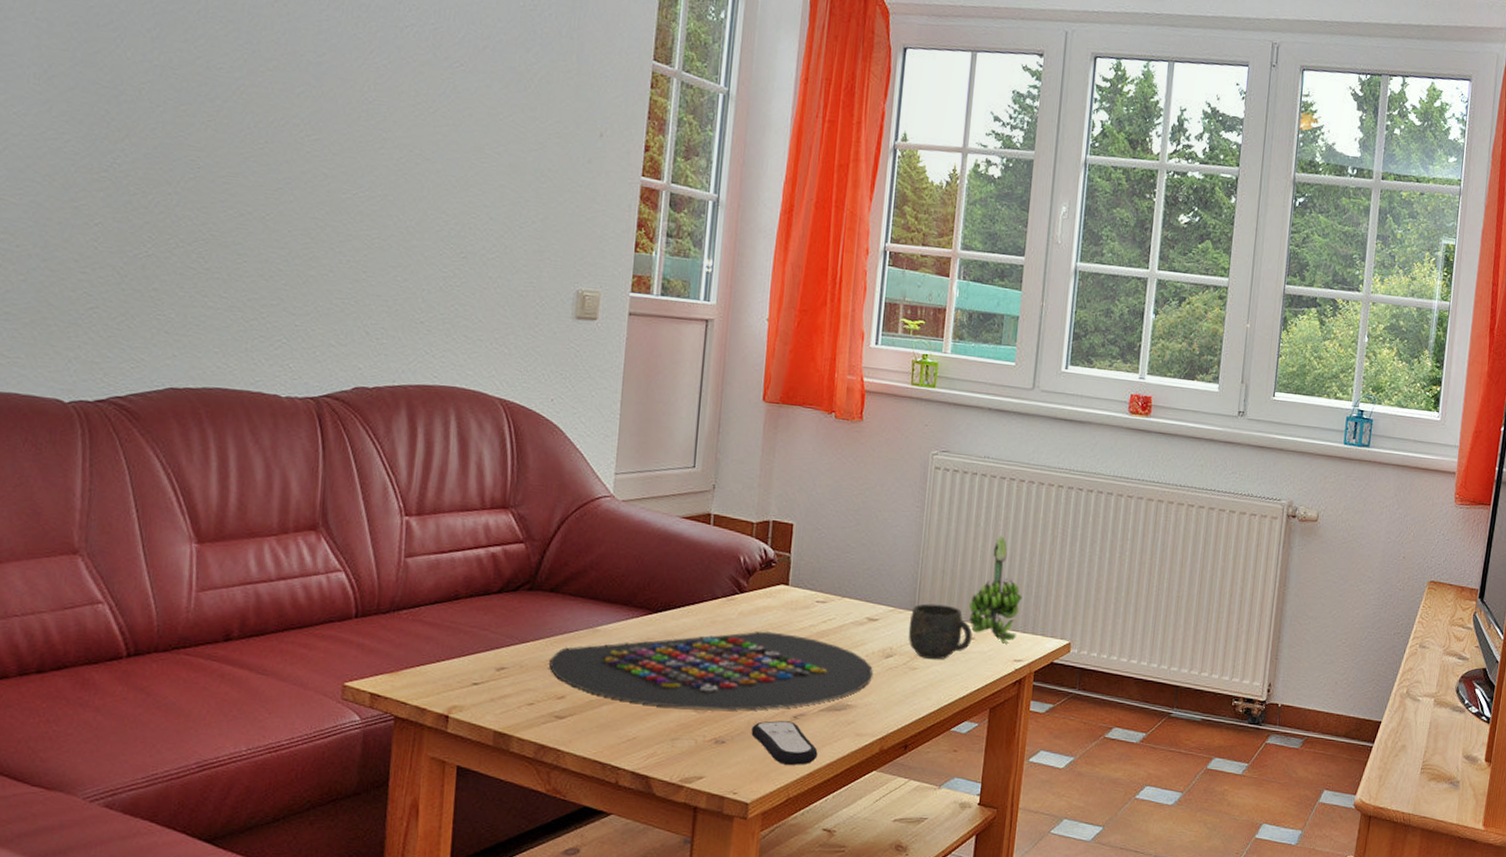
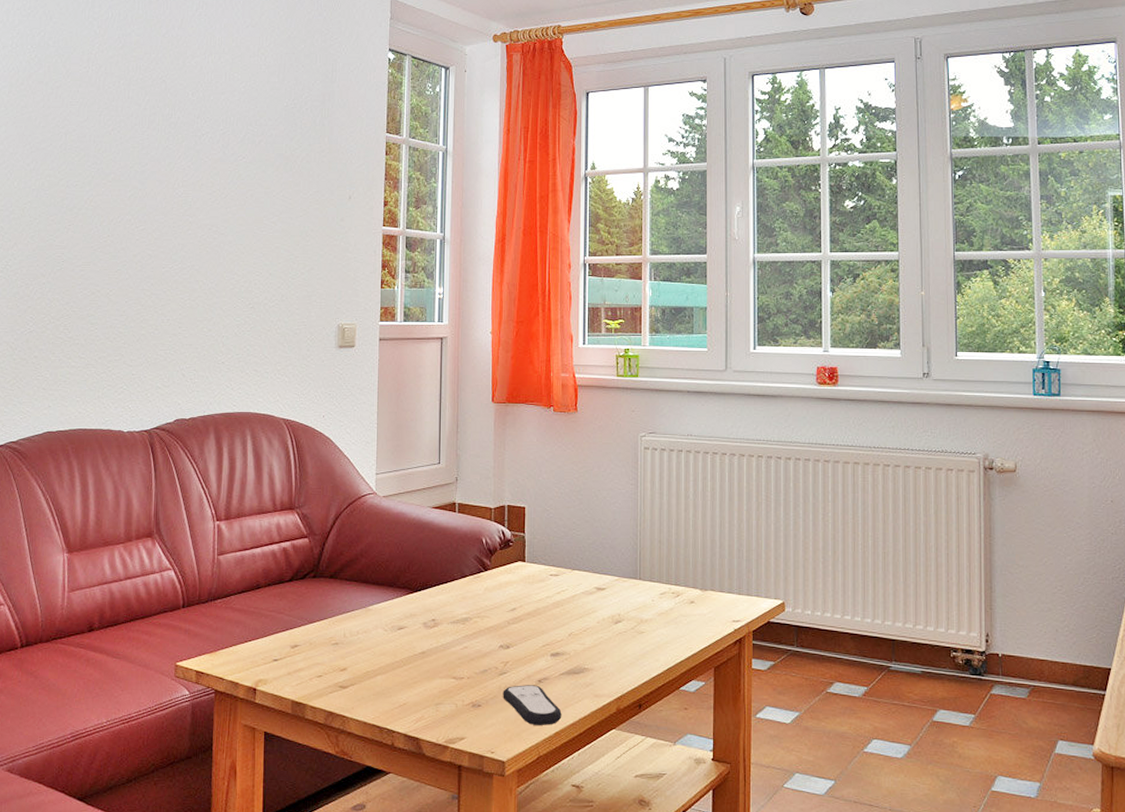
board game: present [549,631,873,710] -> none [333,604,604,677]
mug: present [908,603,973,660] -> none [633,572,692,624]
banana bunch: present [968,536,1023,645] -> none [686,506,735,607]

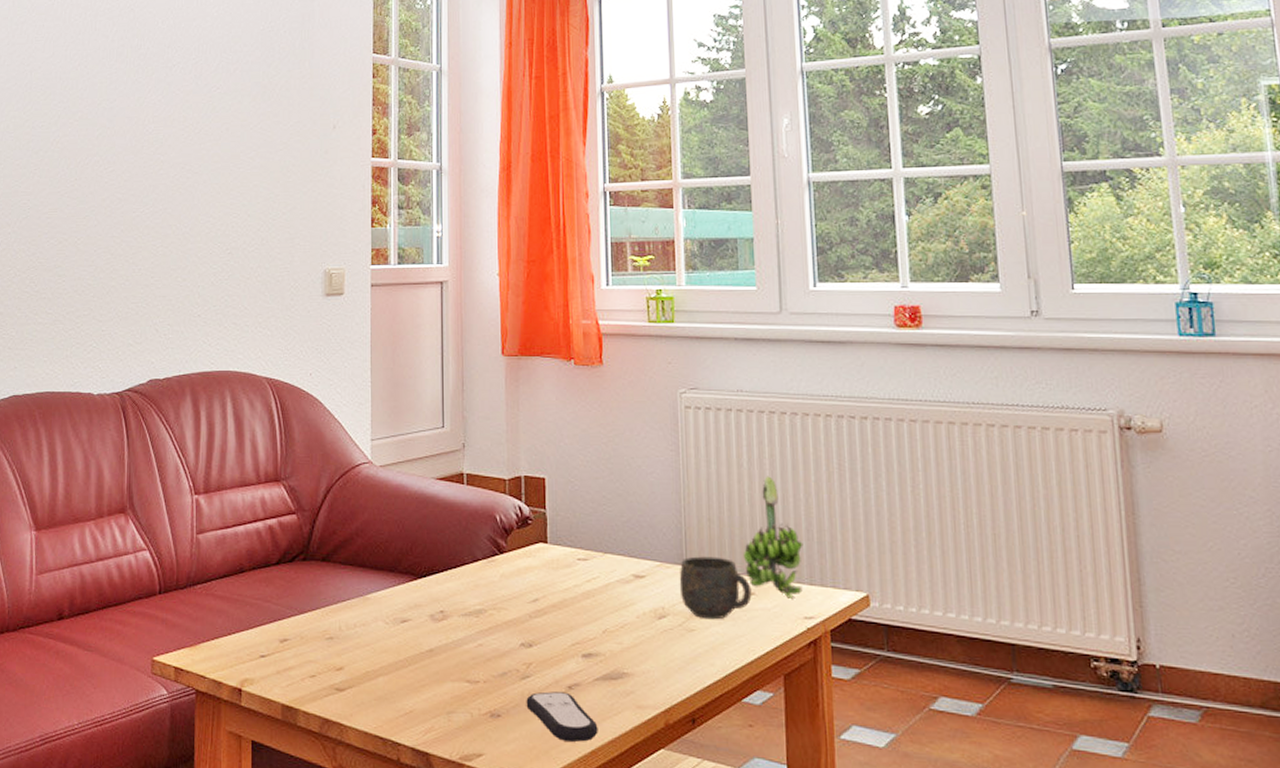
mug: none [633,572,692,624] -> present [679,556,752,620]
banana bunch: none [686,506,735,607] -> present [743,476,803,600]

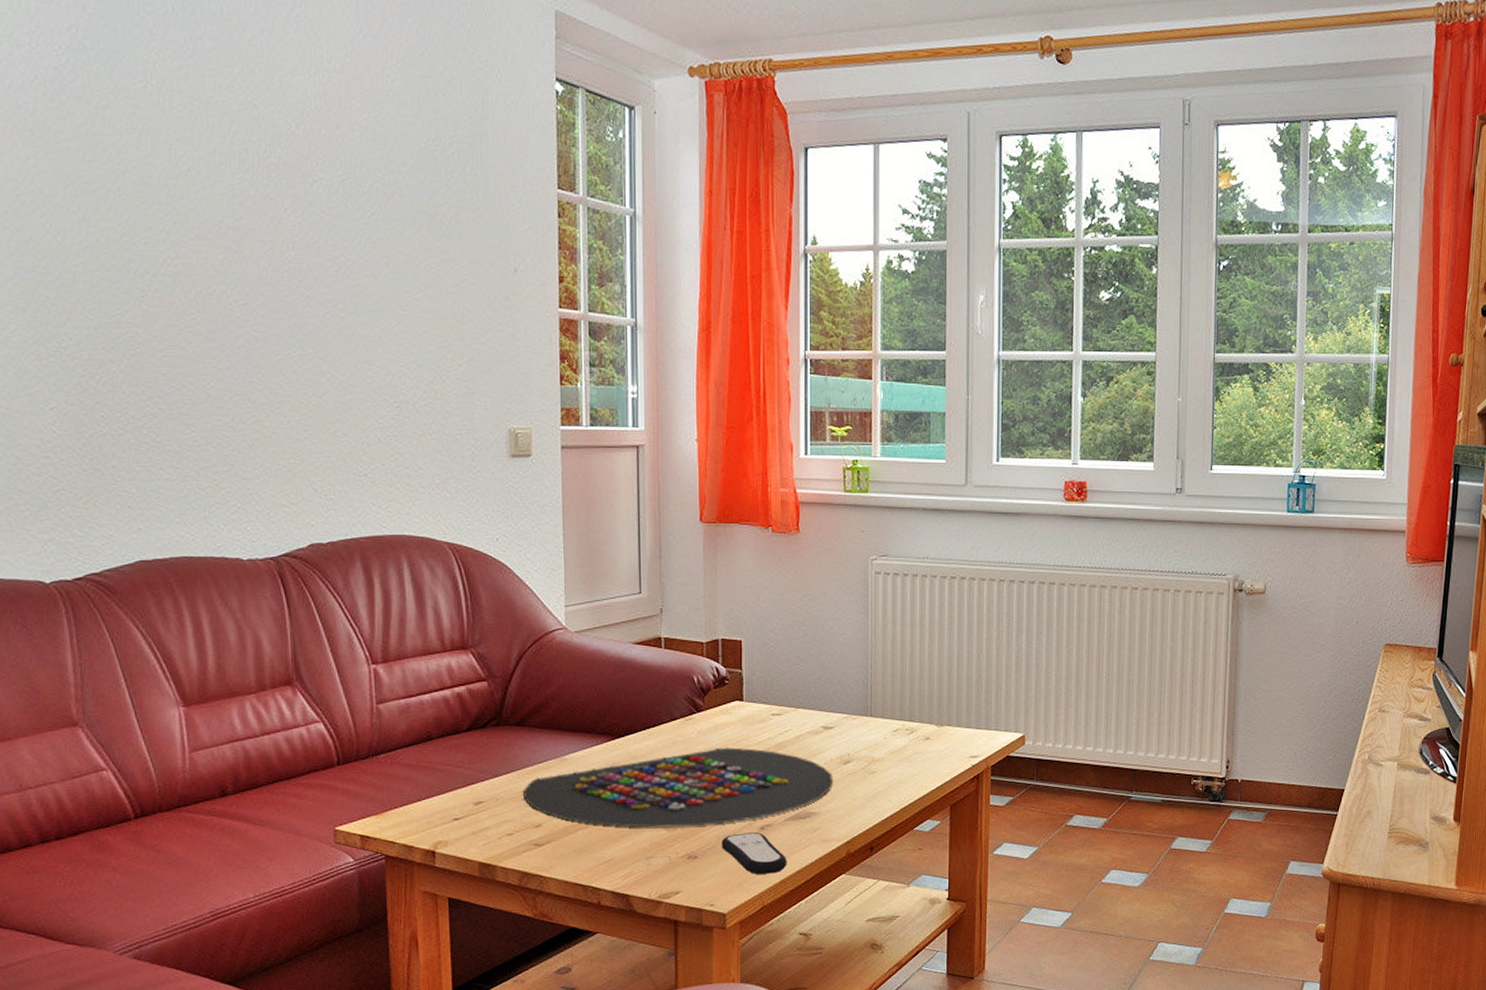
board game: none [327,593,646,681] -> present [523,747,832,828]
mug: present [679,556,752,620] -> none [864,708,927,763]
banana bunch: present [743,476,803,600] -> none [921,635,973,742]

